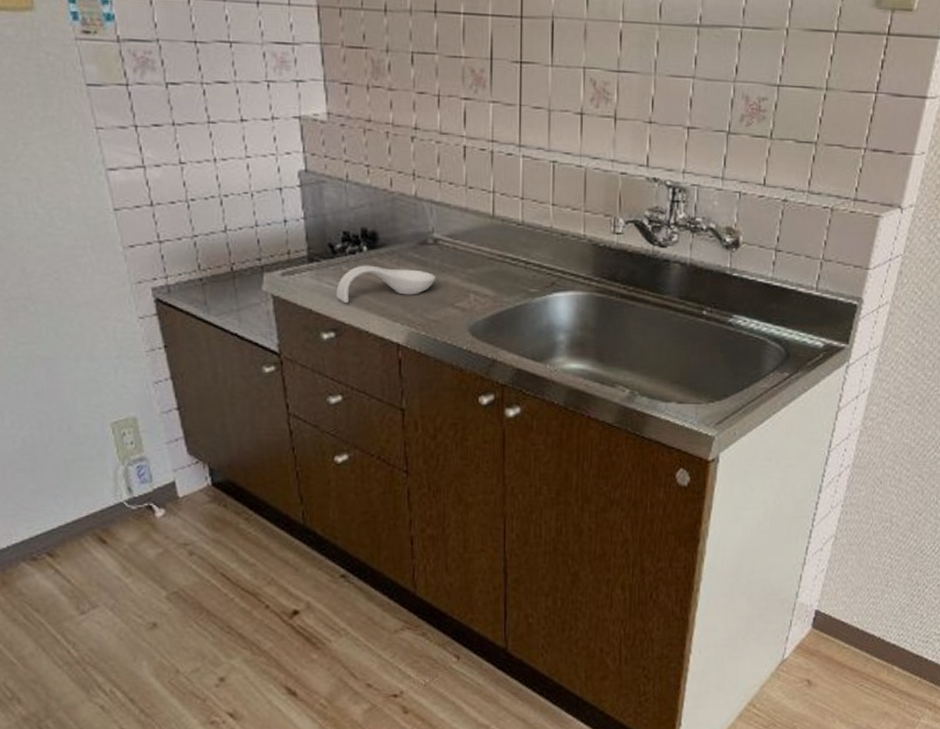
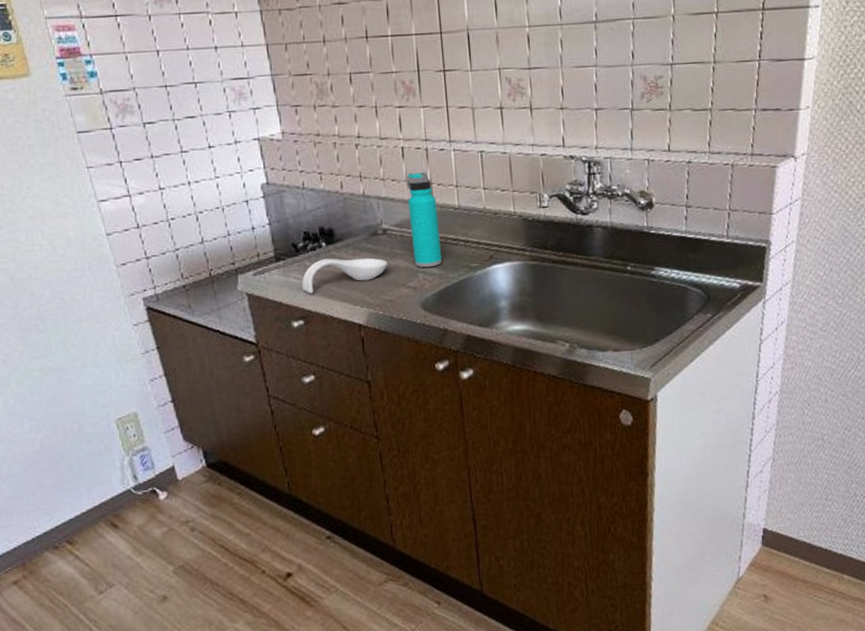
water bottle: none [465,177,498,288] -> present [407,172,443,268]

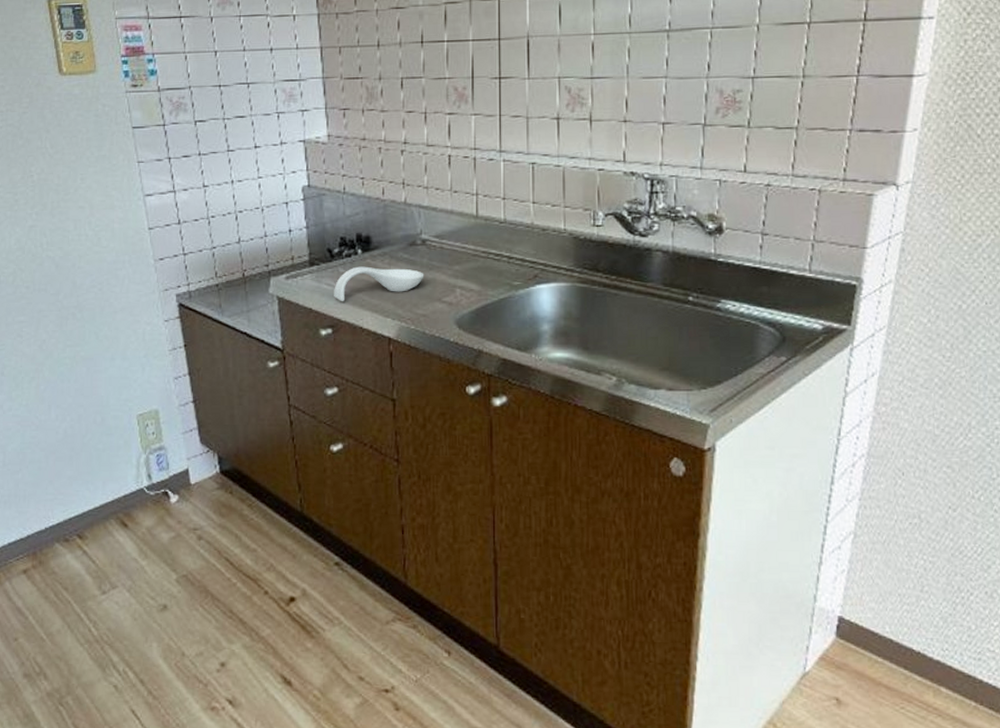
water bottle: present [407,172,443,268] -> none [451,182,483,283]

